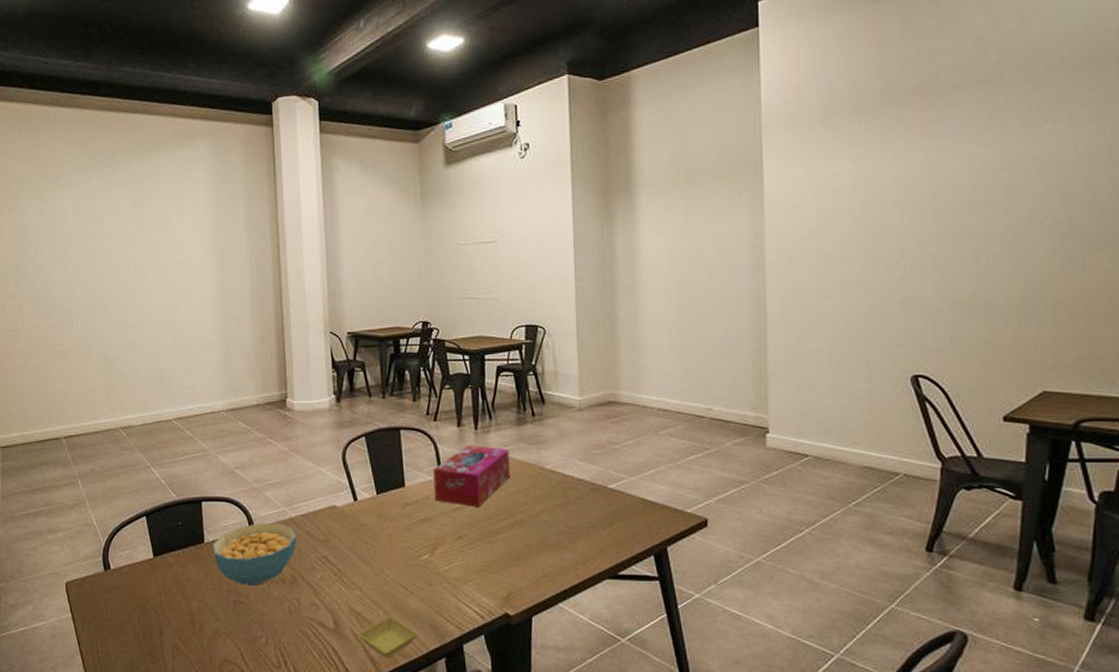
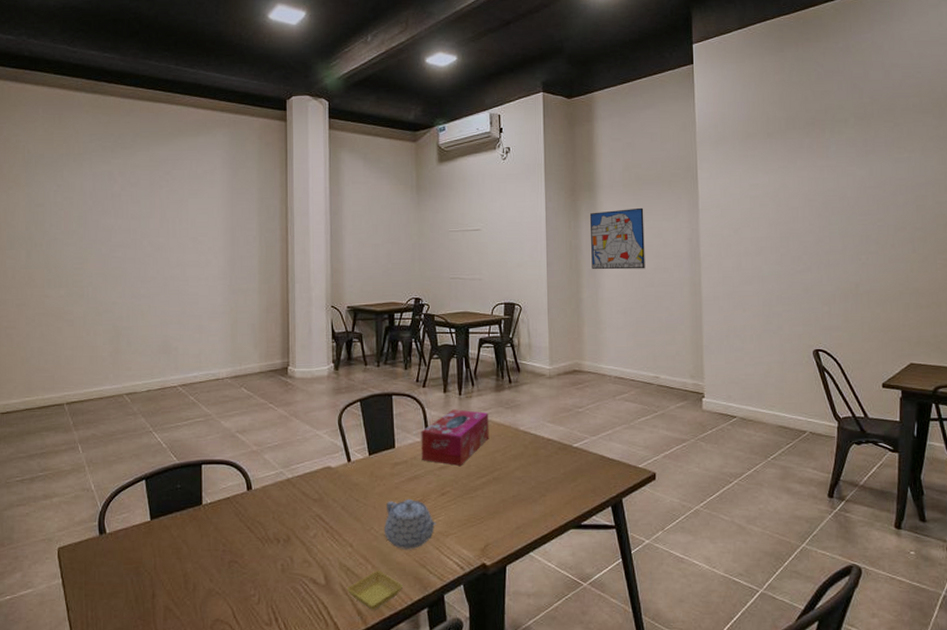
cereal bowl: present [212,523,297,586] -> none [210,484,293,545]
teapot: none [396,541,454,596] -> present [385,498,437,550]
wall art: none [626,208,696,284] -> present [589,207,645,270]

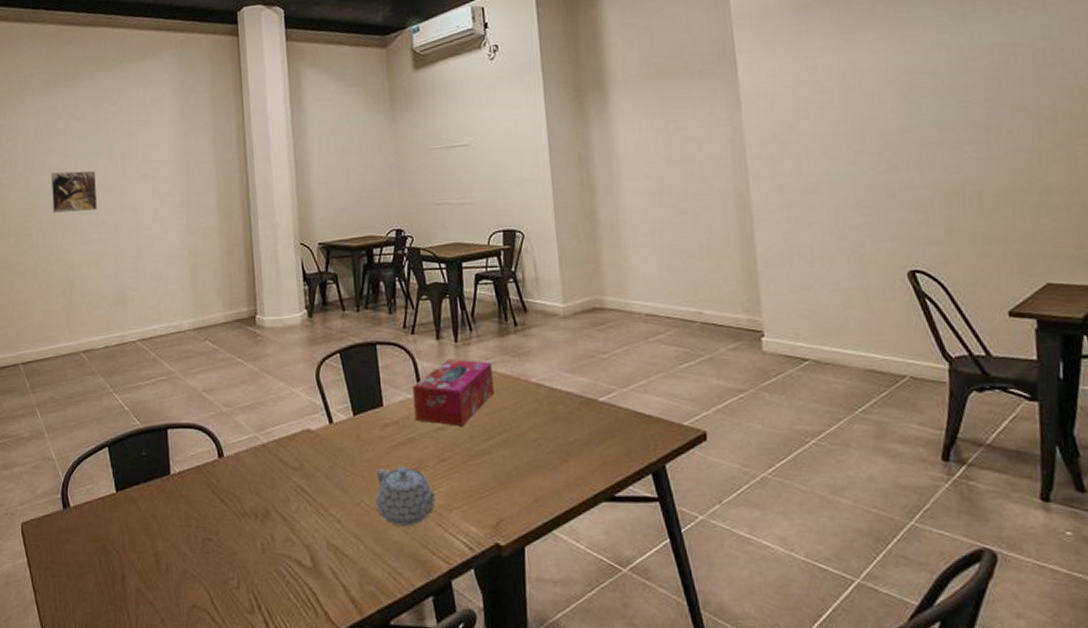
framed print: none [103,231,148,268] -> present [51,170,97,213]
saucer: present [346,570,404,610] -> none [336,551,403,598]
wall art: present [589,207,645,270] -> none [601,105,676,184]

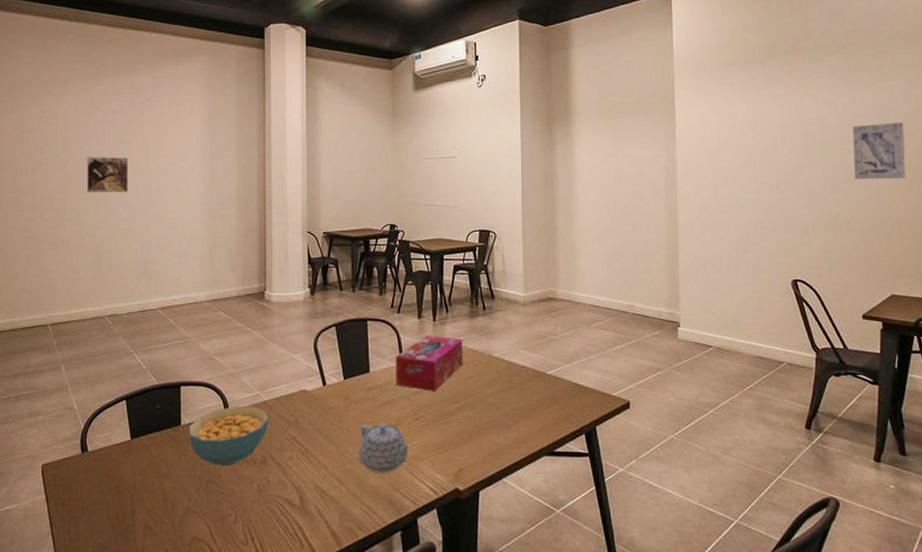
cereal bowl: none [179,450,270,521] -> present [189,406,269,466]
wall art: none [974,60,1053,139] -> present [852,121,905,180]

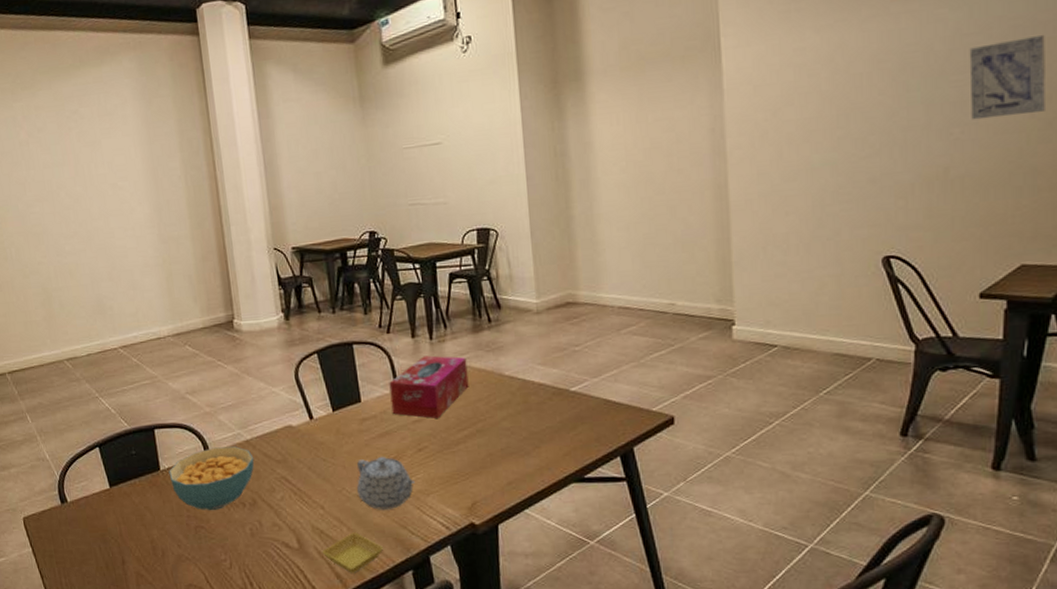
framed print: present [86,157,129,193] -> none [18,182,68,226]
saucer: none [321,493,378,532] -> present [322,532,384,573]

